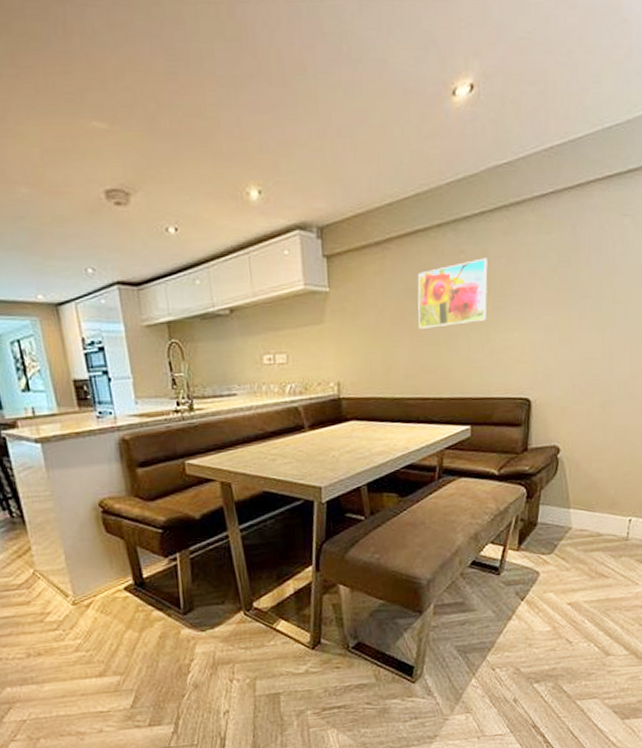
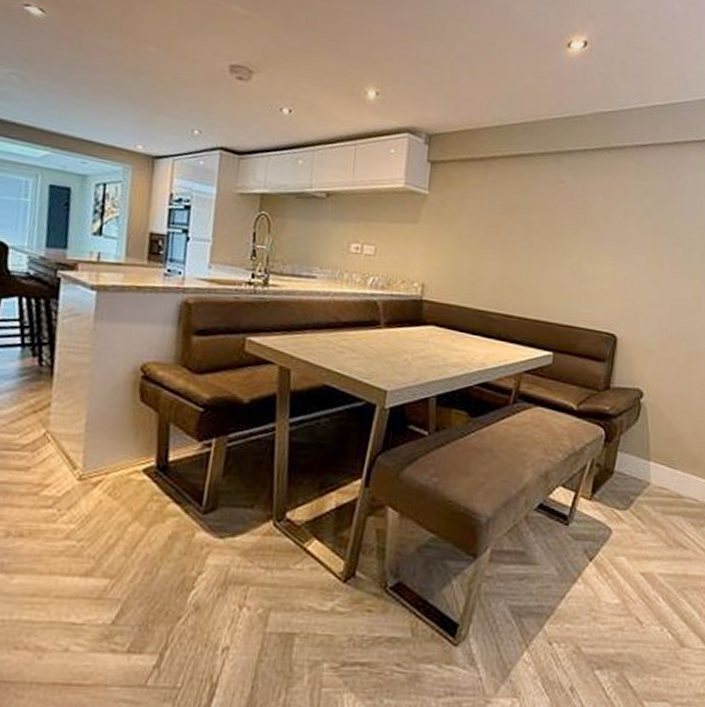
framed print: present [417,258,488,329] -> none [512,190,586,250]

